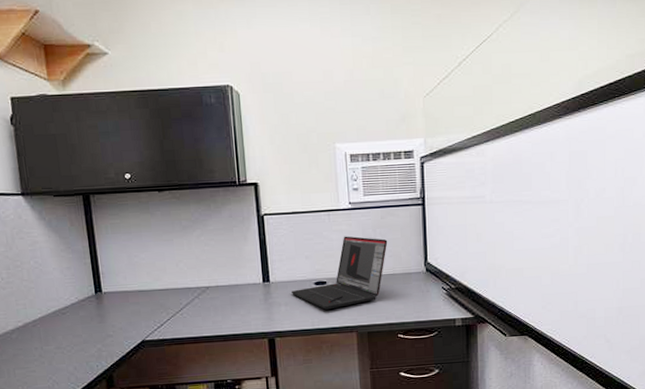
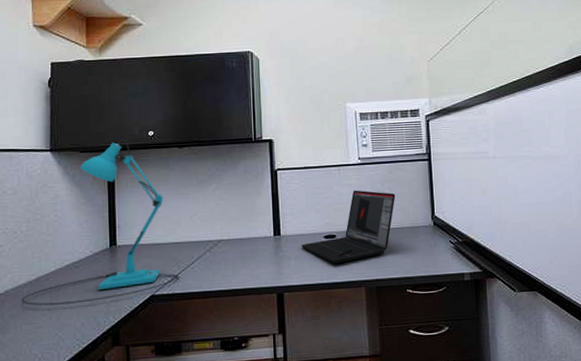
desk lamp: none [11,181,168,351] -> present [22,138,179,306]

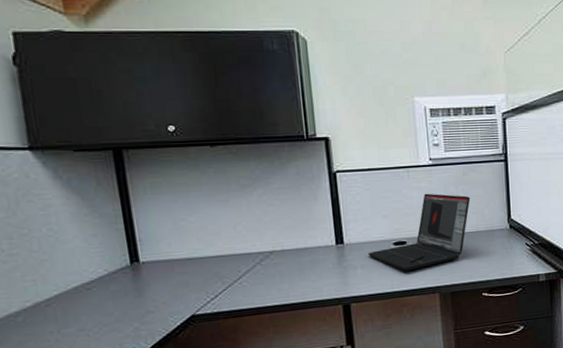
desk lamp: present [22,138,179,306] -> none [16,134,224,337]

